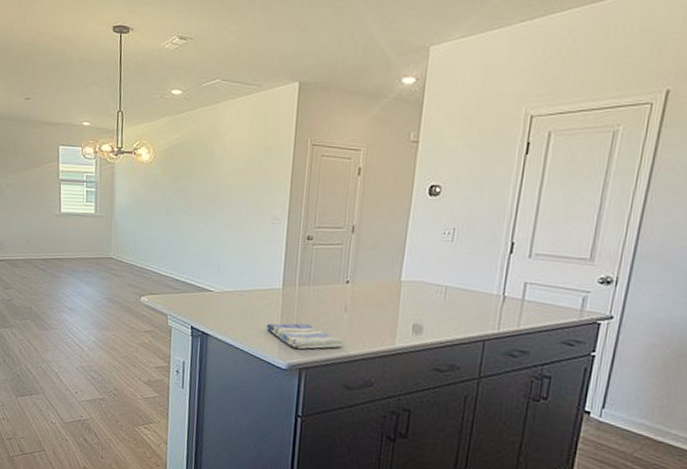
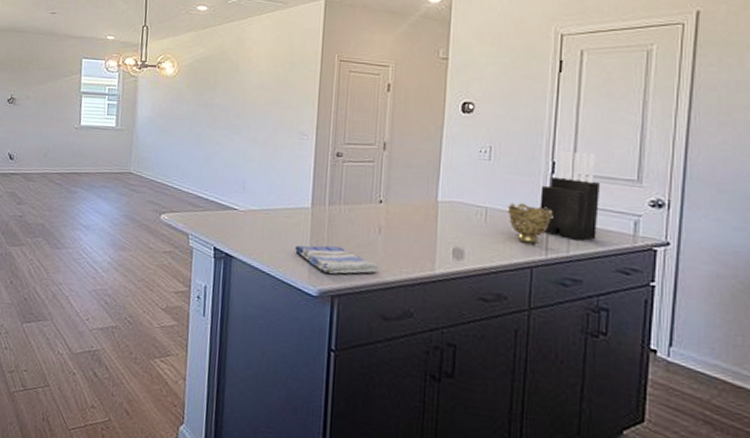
decorative bowl: none [465,281,509,319] -> present [507,202,553,244]
knife block: none [496,231,554,316] -> present [540,150,600,240]

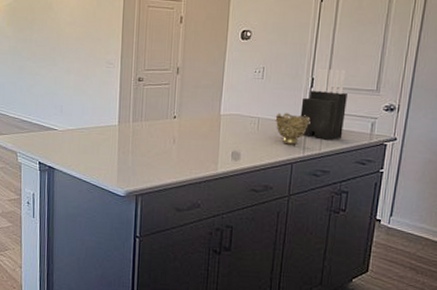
dish towel: present [295,245,379,274] -> none [106,155,174,178]

